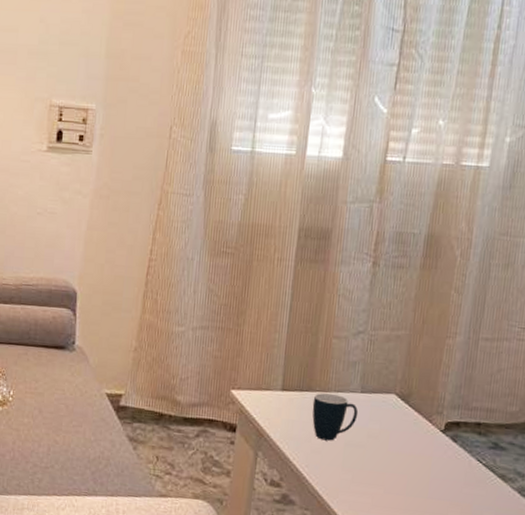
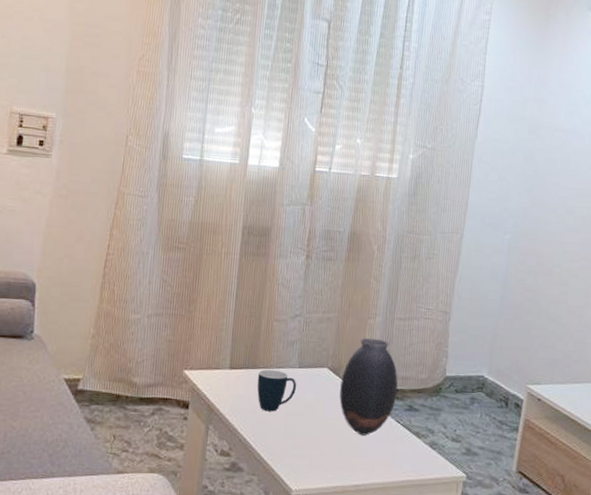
vase: none [408,360,481,475] -> present [339,338,398,436]

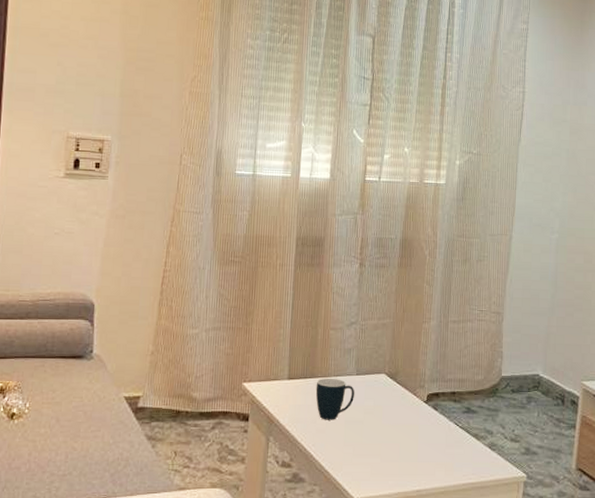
vase: present [339,338,398,436] -> none [398,342,455,440]

